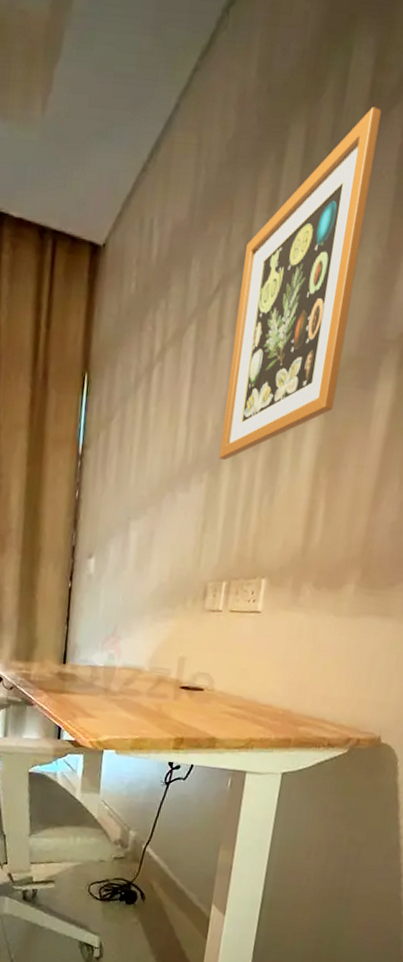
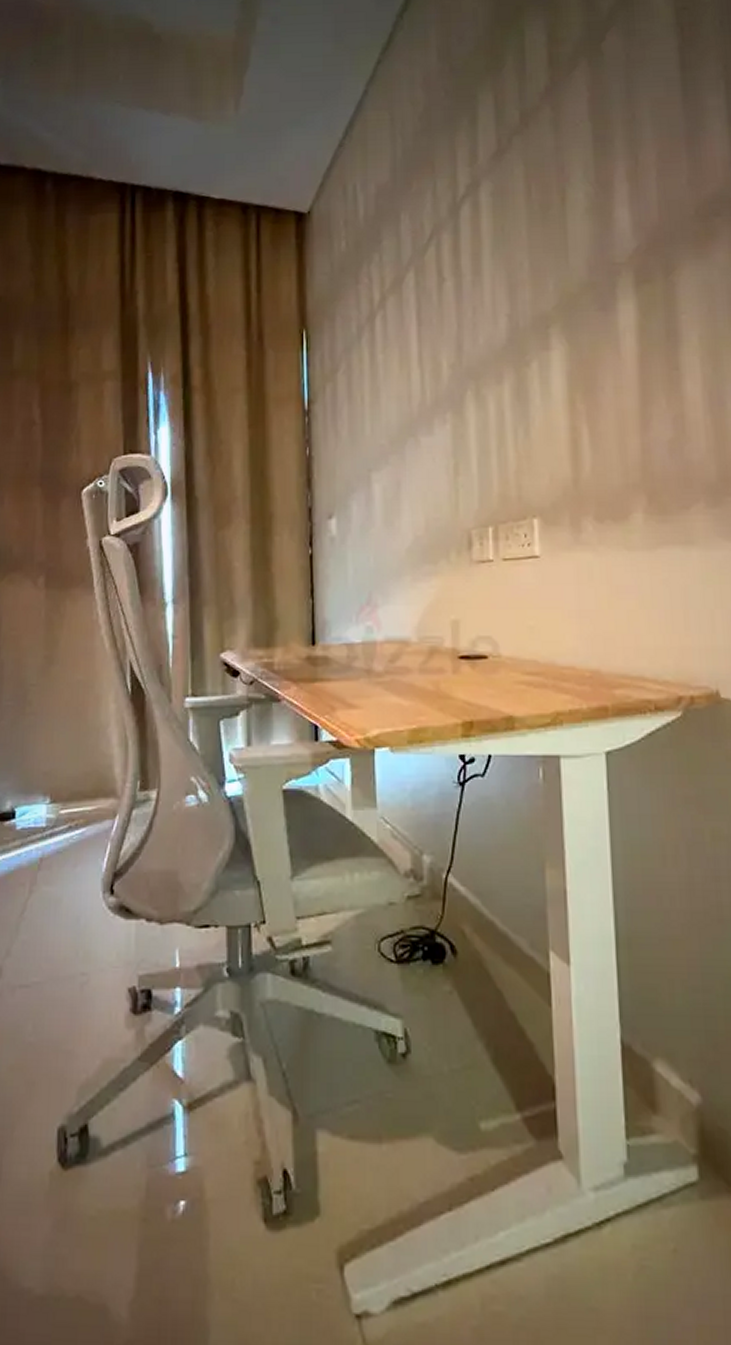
wall art: present [219,107,382,461] -> none [454,71,576,398]

